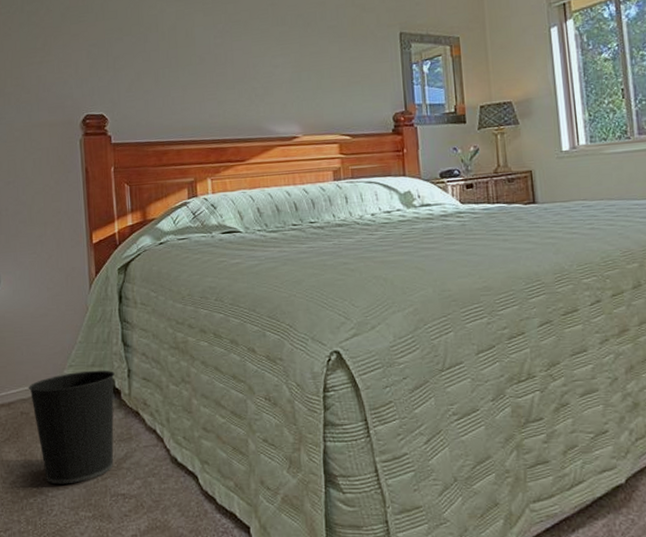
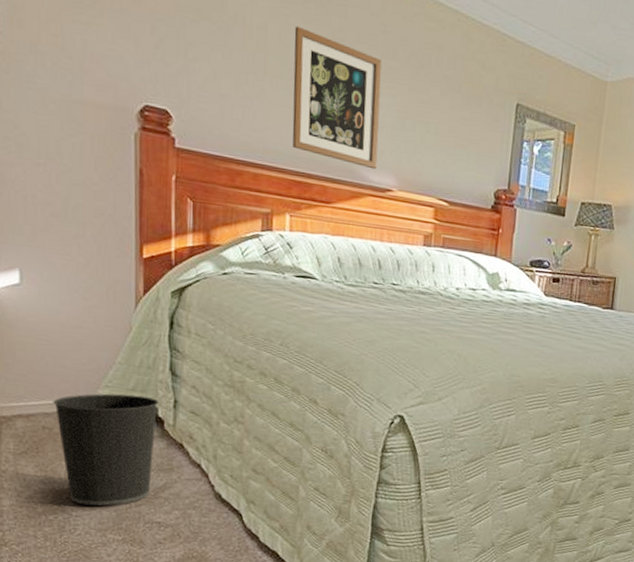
wall art: none [198,19,281,123] -> present [292,26,382,170]

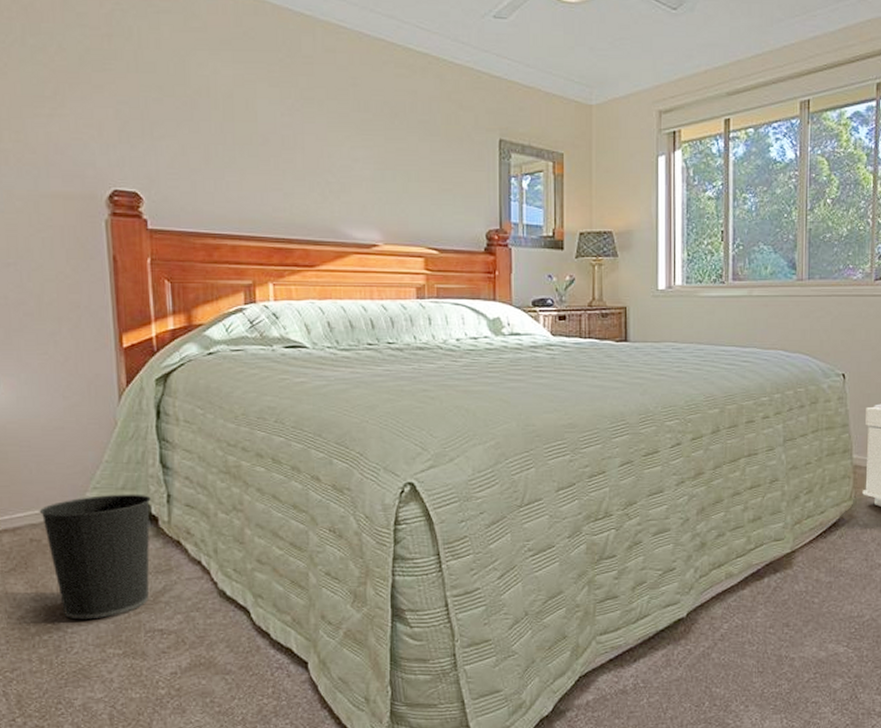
wall art: present [292,26,382,170] -> none [261,90,359,226]

